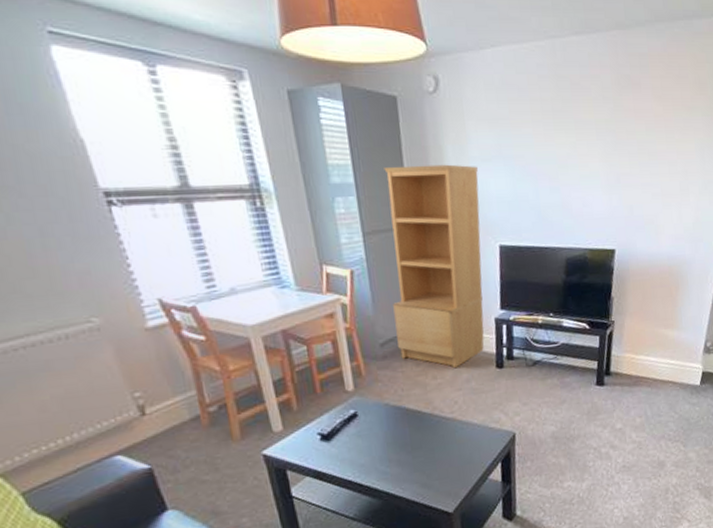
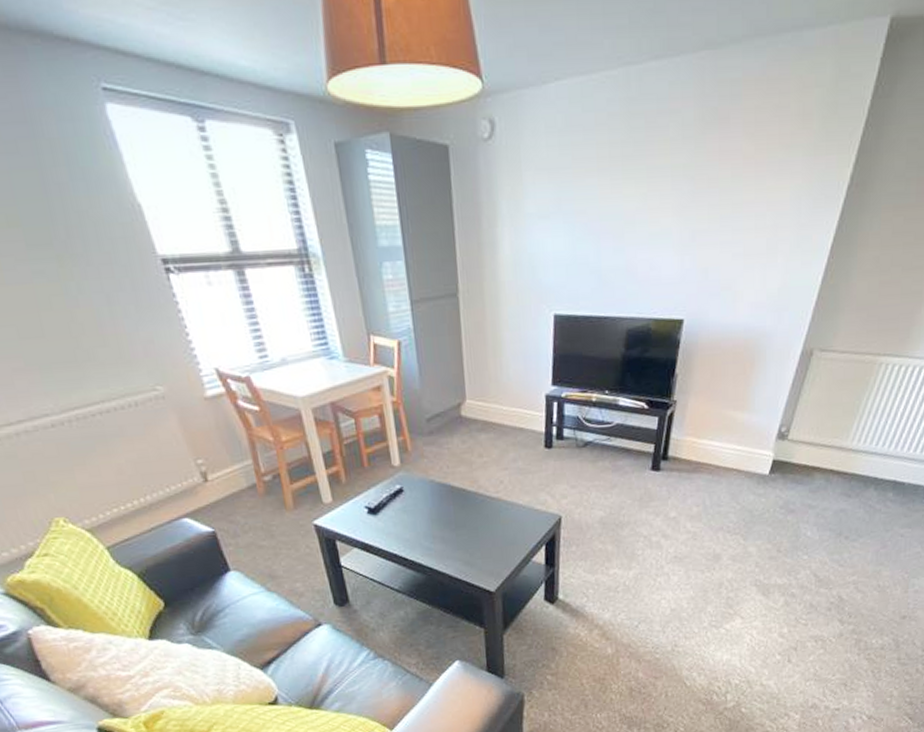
bookcase: present [384,164,484,369] -> none [433,223,534,447]

